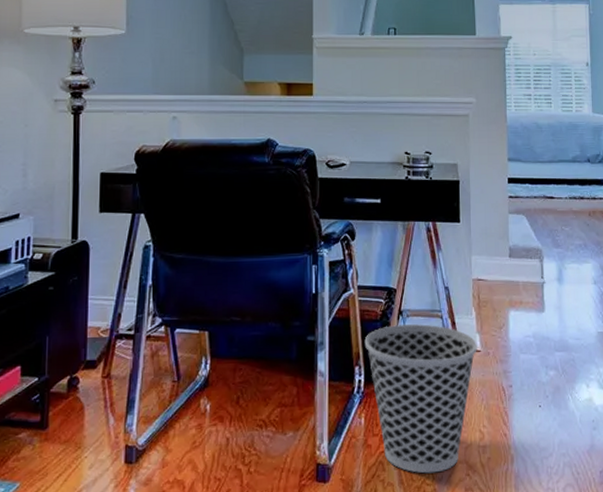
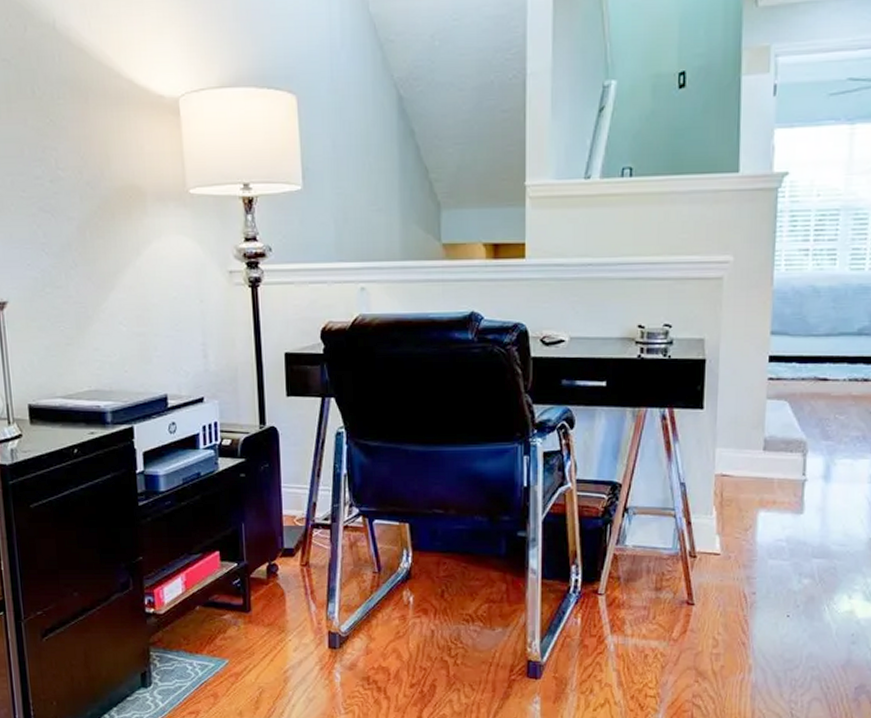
wastebasket: present [364,324,477,474] -> none [582,523,716,677]

